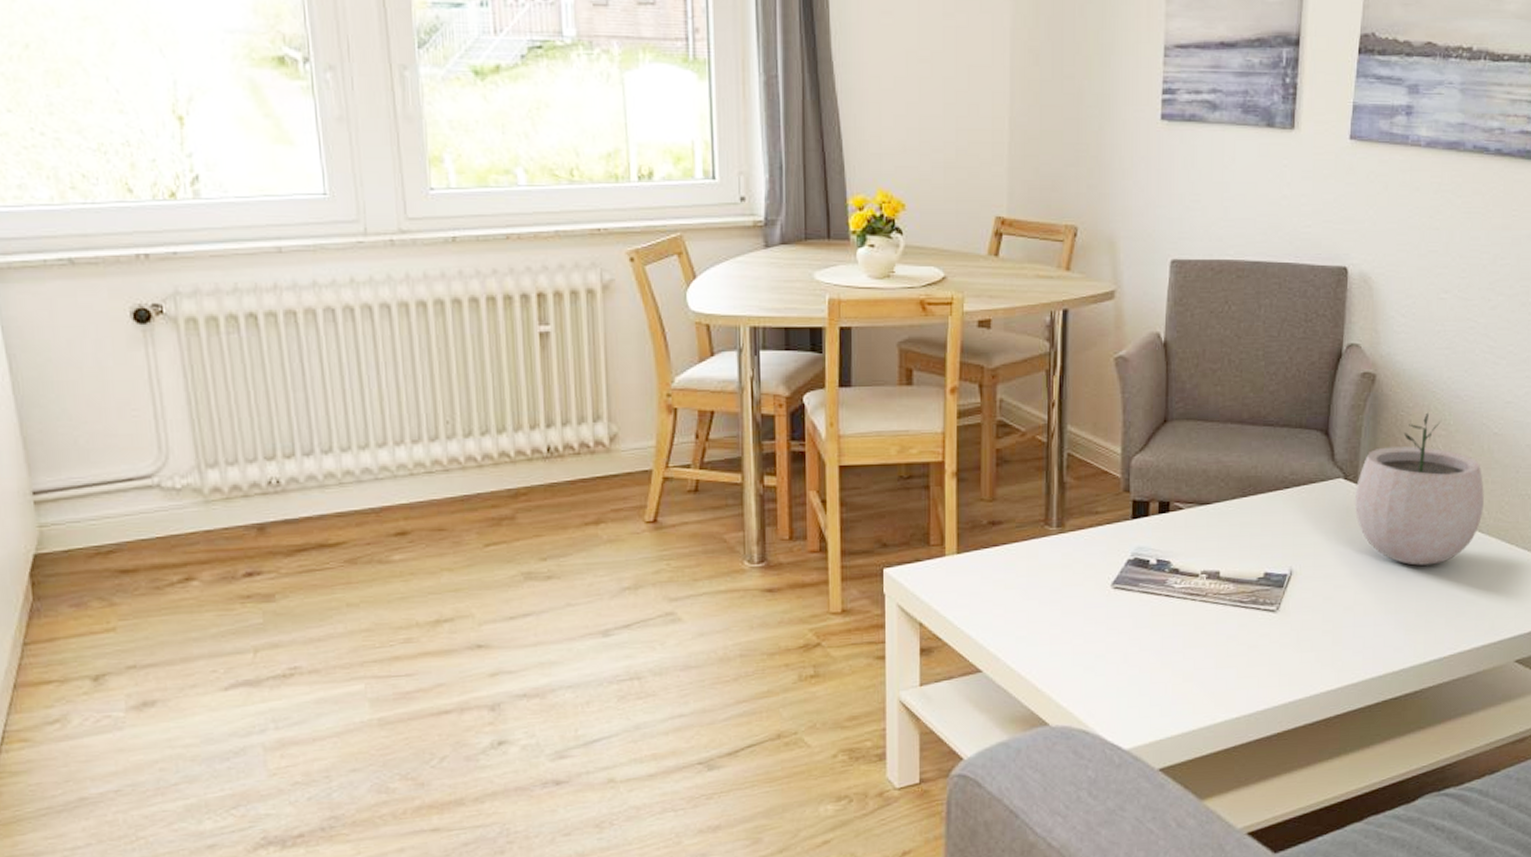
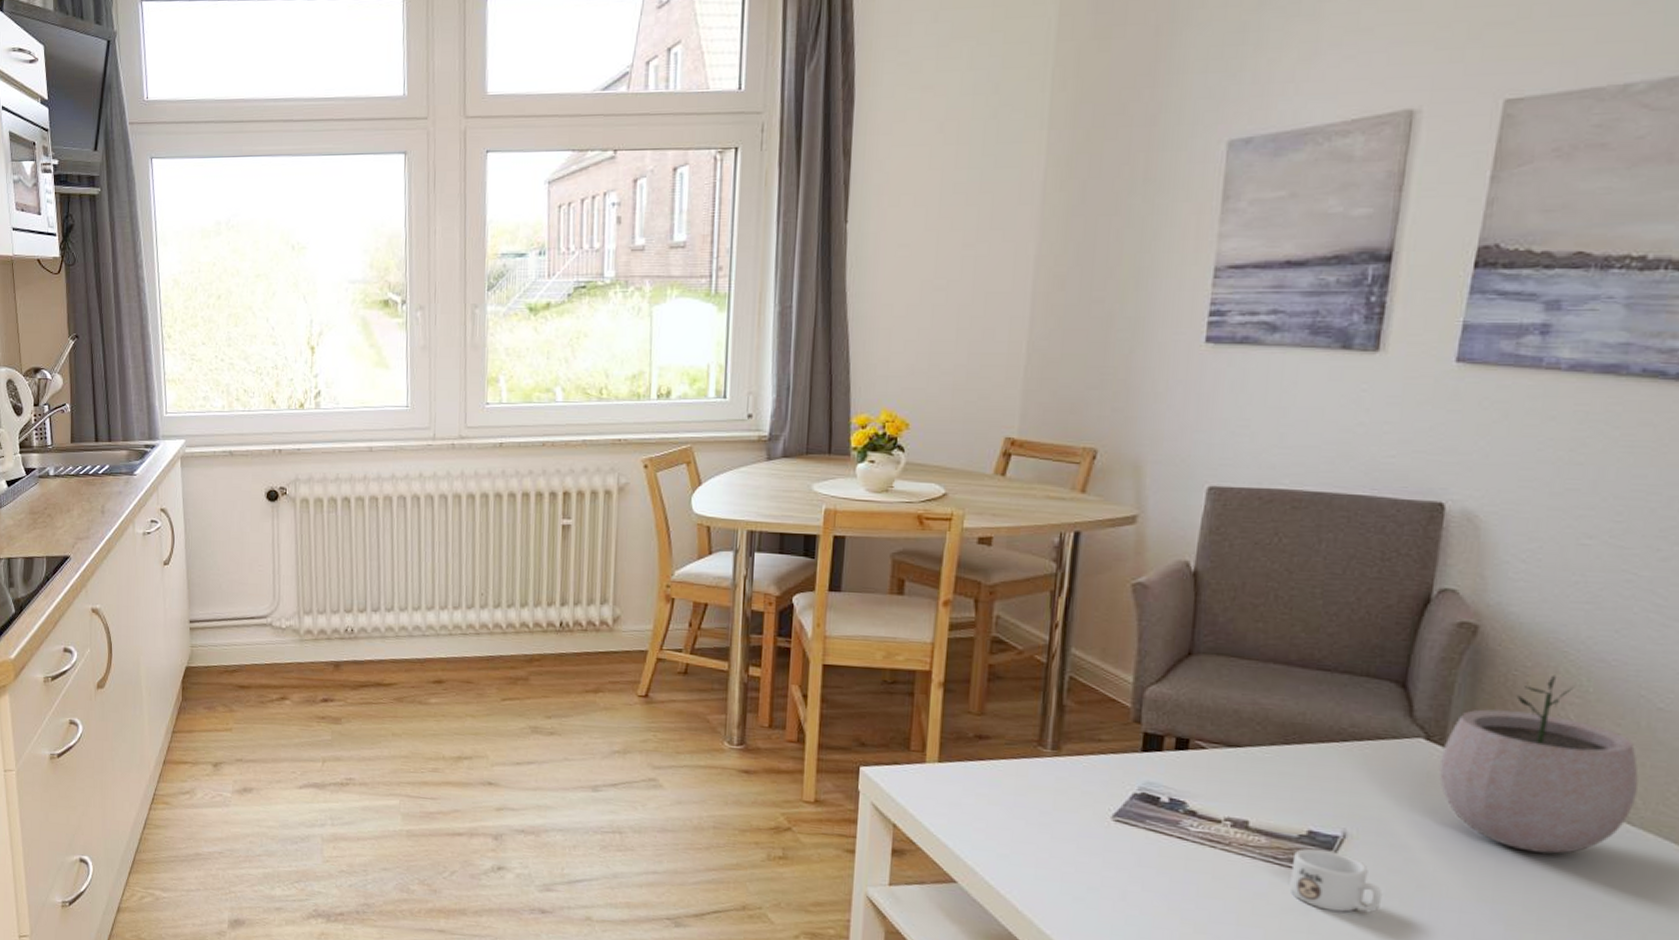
mug: none [1253,588,1321,642] -> present [1289,848,1383,913]

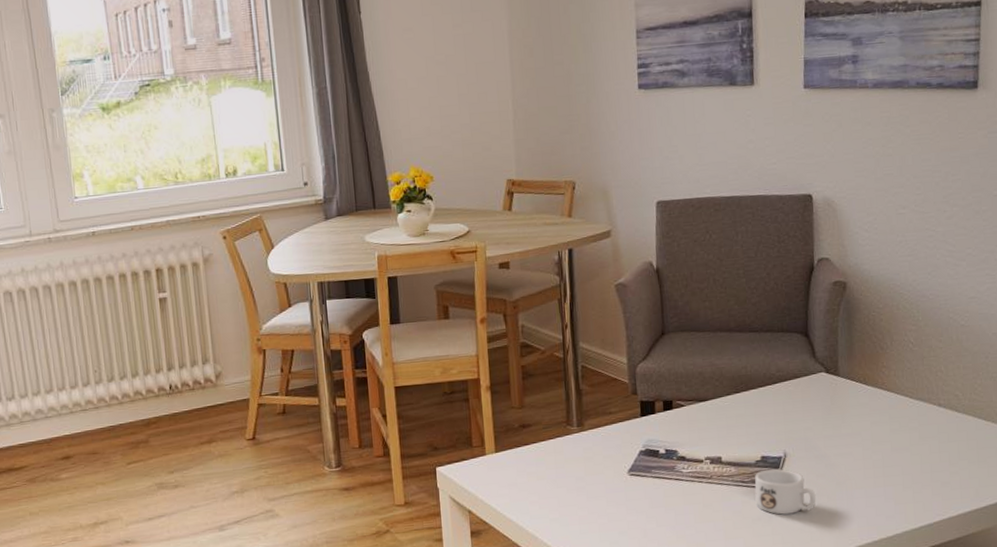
plant pot: present [1439,675,1639,854] -> none [837,311,958,444]

